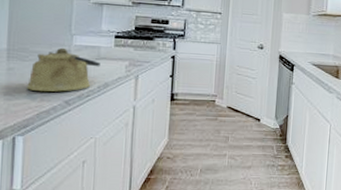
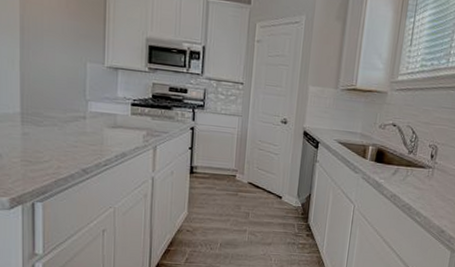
kettle: present [27,47,101,92] -> none [43,113,117,160]

